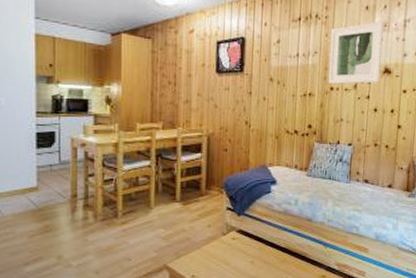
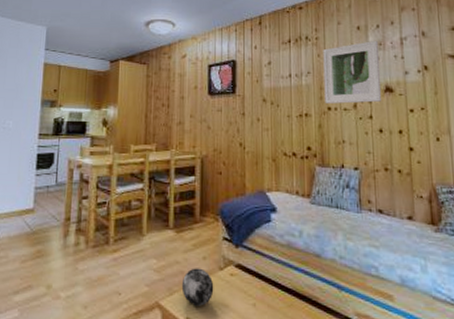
decorative orb: none [187,234,217,266] -> present [181,268,214,306]

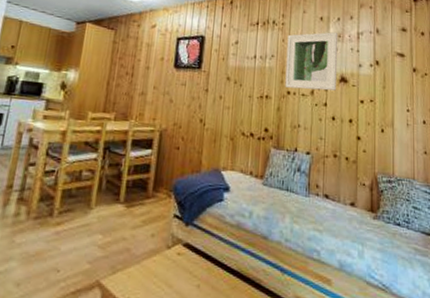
decorative orb: present [181,268,214,306] -> none [125,245,160,286]

